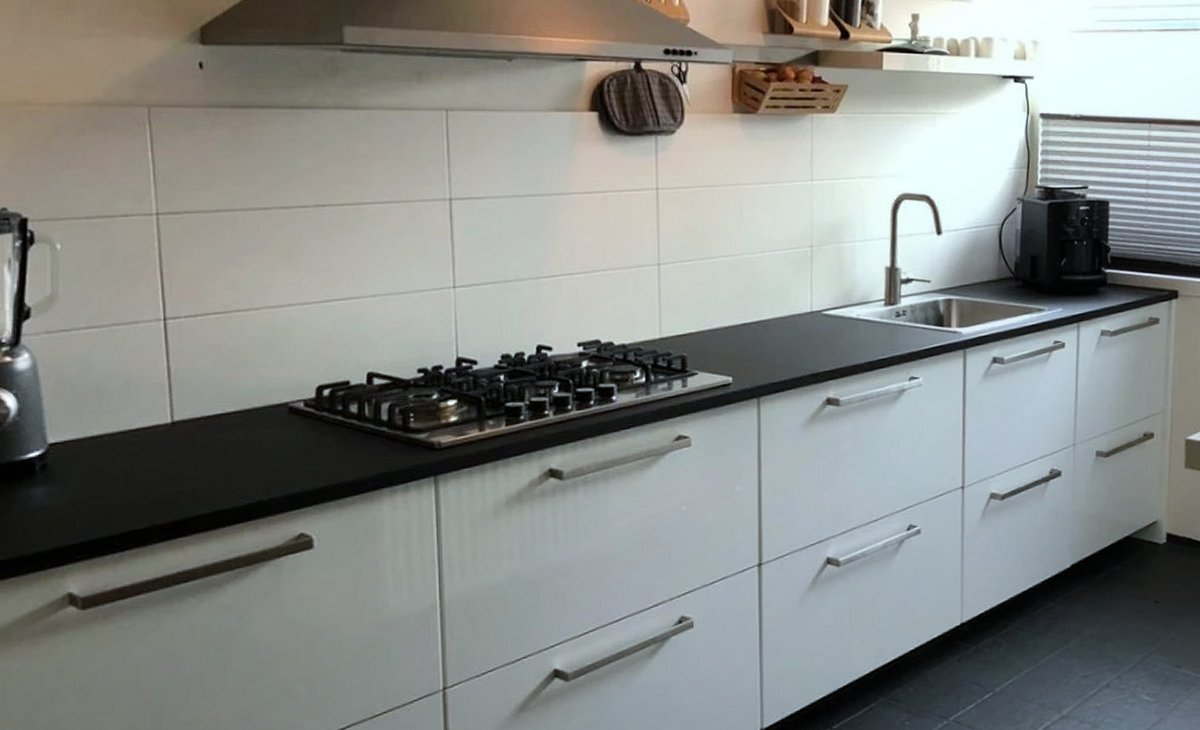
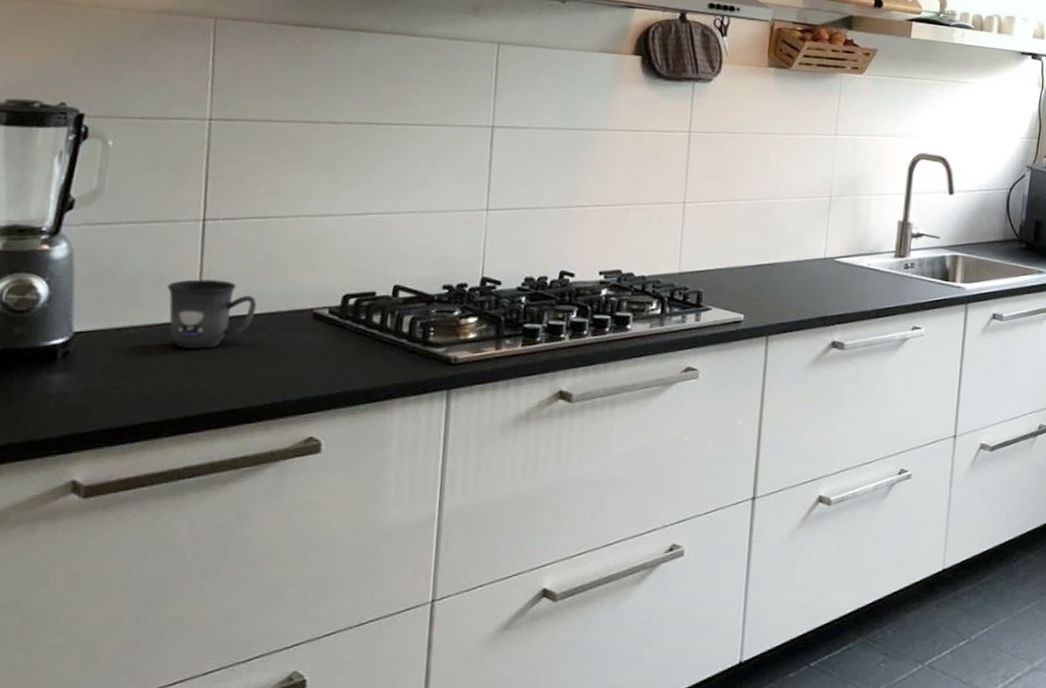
mug: none [136,380,229,452] -> present [167,279,257,349]

